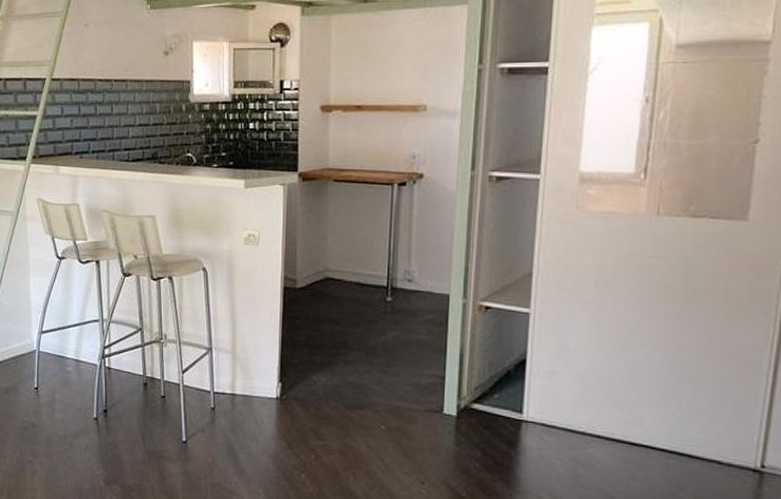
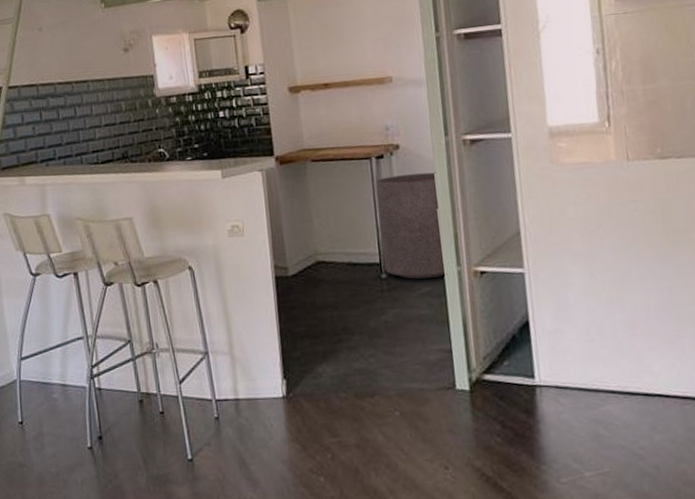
trash can: none [391,204,457,307] -> present [376,172,447,279]

